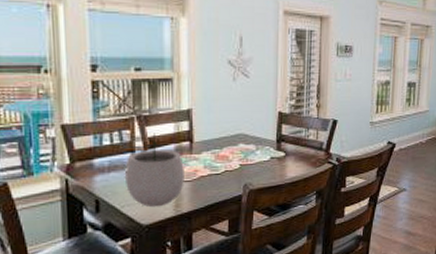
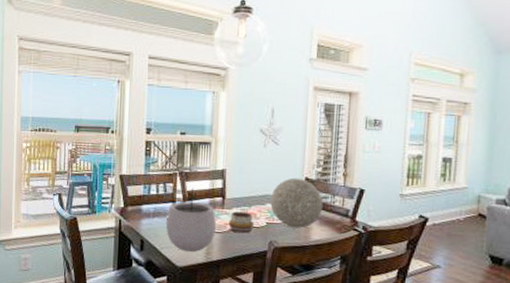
decorative bowl: none [199,155,226,180] -> present [229,211,254,234]
decorative sphere: none [243,113,298,167] -> present [270,177,324,228]

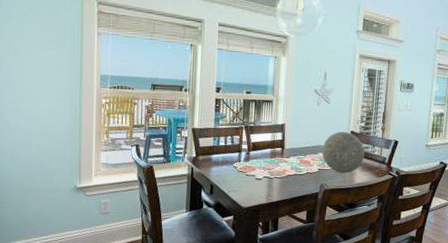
plant pot: present [166,187,216,253] -> none [233,139,276,195]
decorative bowl: present [229,211,254,234] -> none [287,160,308,178]

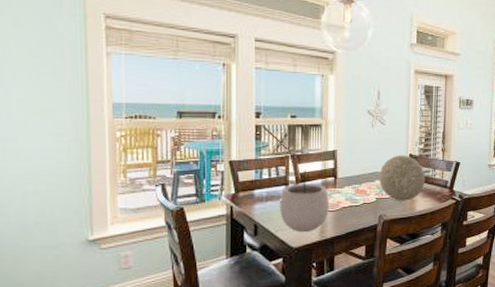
plant pot: none [233,139,276,195] -> present [280,169,329,233]

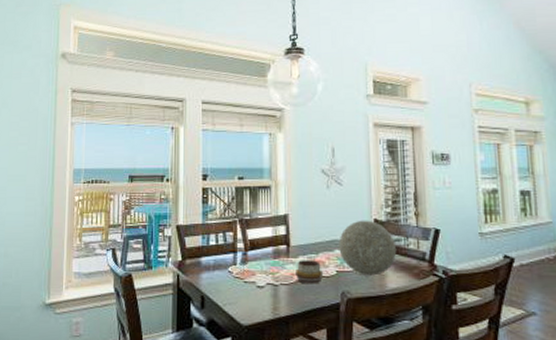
plant pot: present [280,169,329,233] -> none [228,235,282,309]
decorative bowl: none [341,190,364,210] -> present [296,260,323,284]

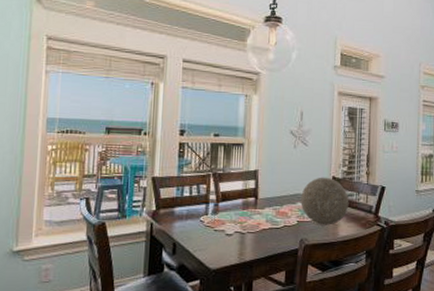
decorative bowl: present [296,260,323,284] -> none [261,211,285,233]

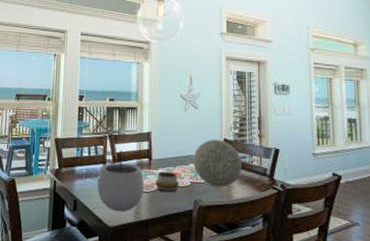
plant pot: none [199,188,249,254] -> present [97,149,144,212]
decorative bowl: none [261,211,285,233] -> present [156,171,179,193]

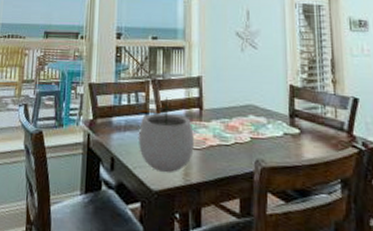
decorative bowl: present [156,171,179,193] -> none [208,124,236,151]
decorative sphere: present [193,139,243,187] -> none [253,85,314,145]

